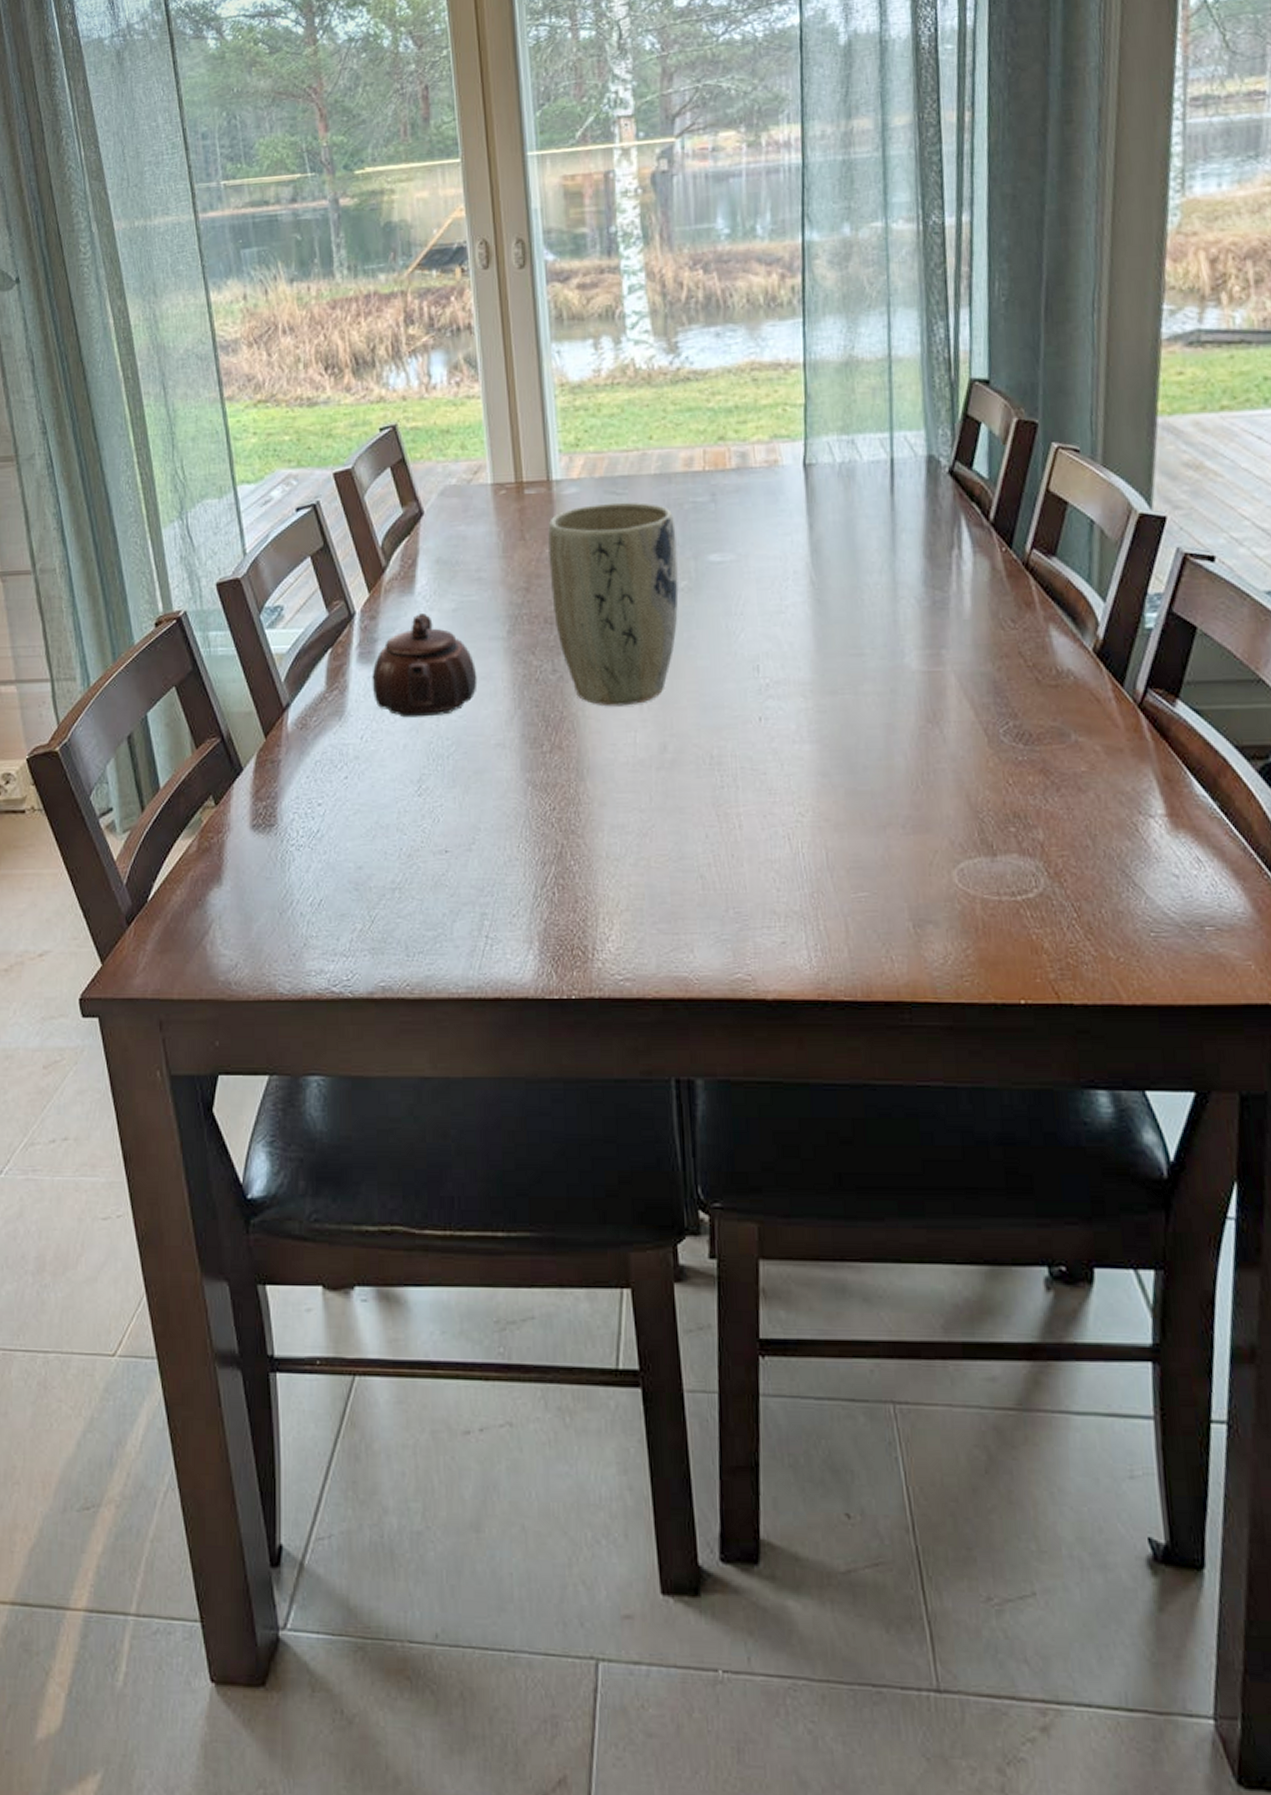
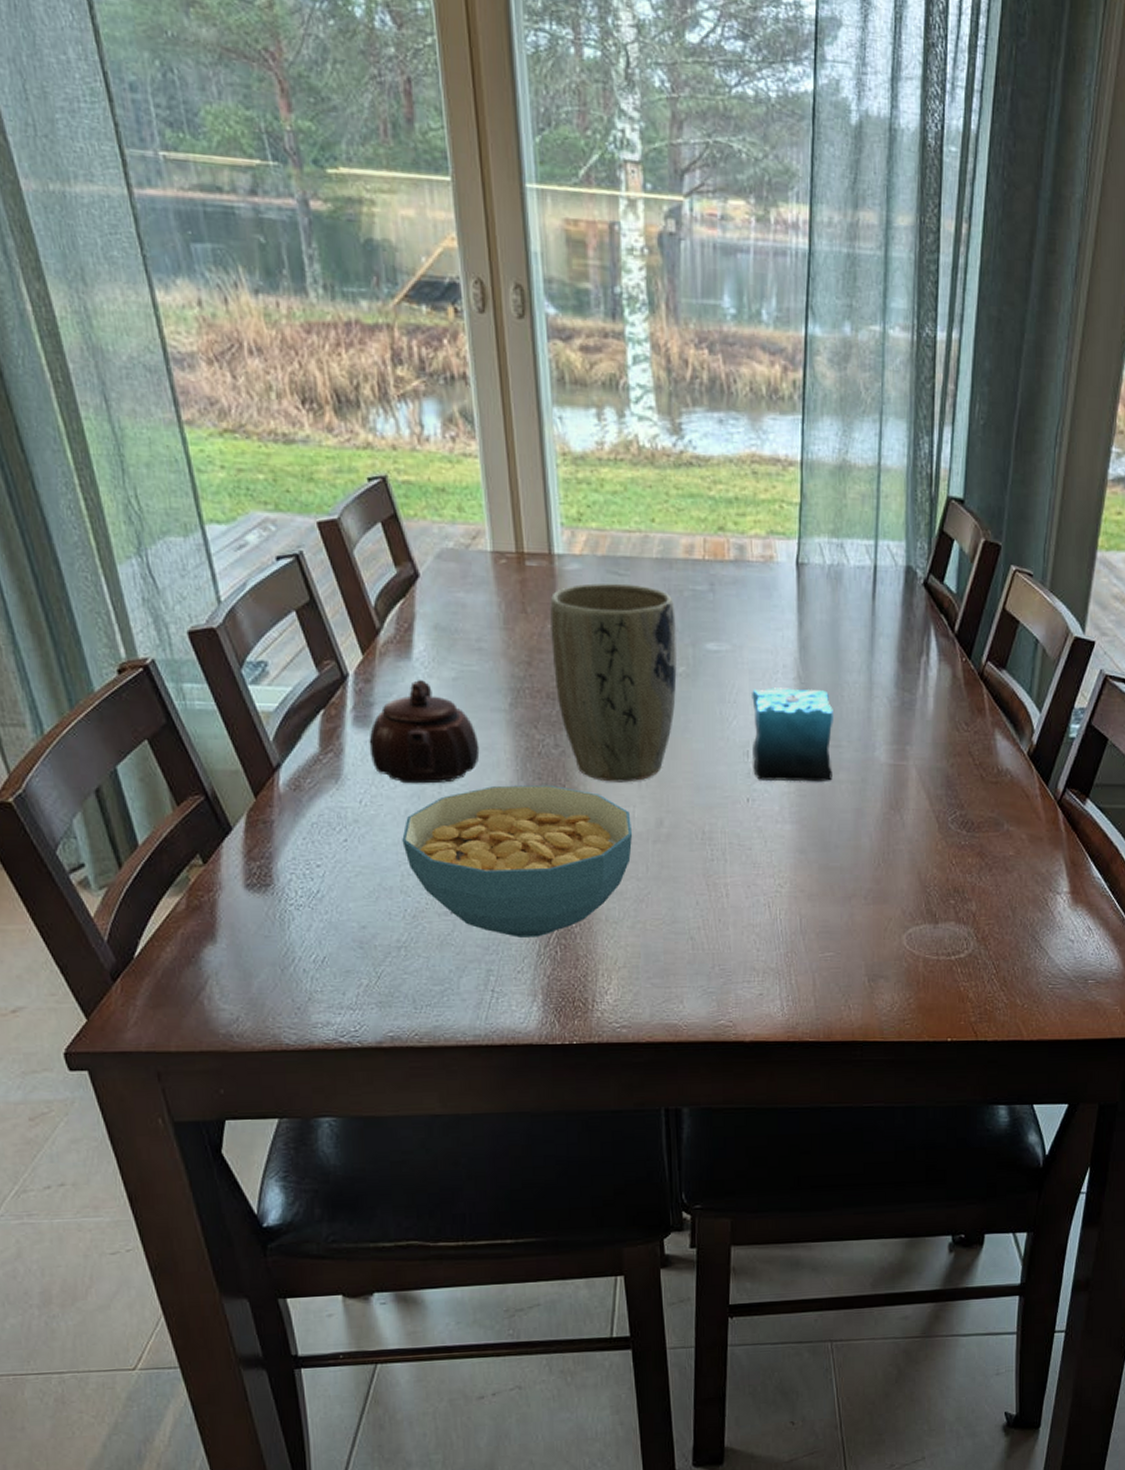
cereal bowl: none [400,713,635,877] -> present [402,785,633,937]
candle: none [760,582,856,697] -> present [752,677,835,781]

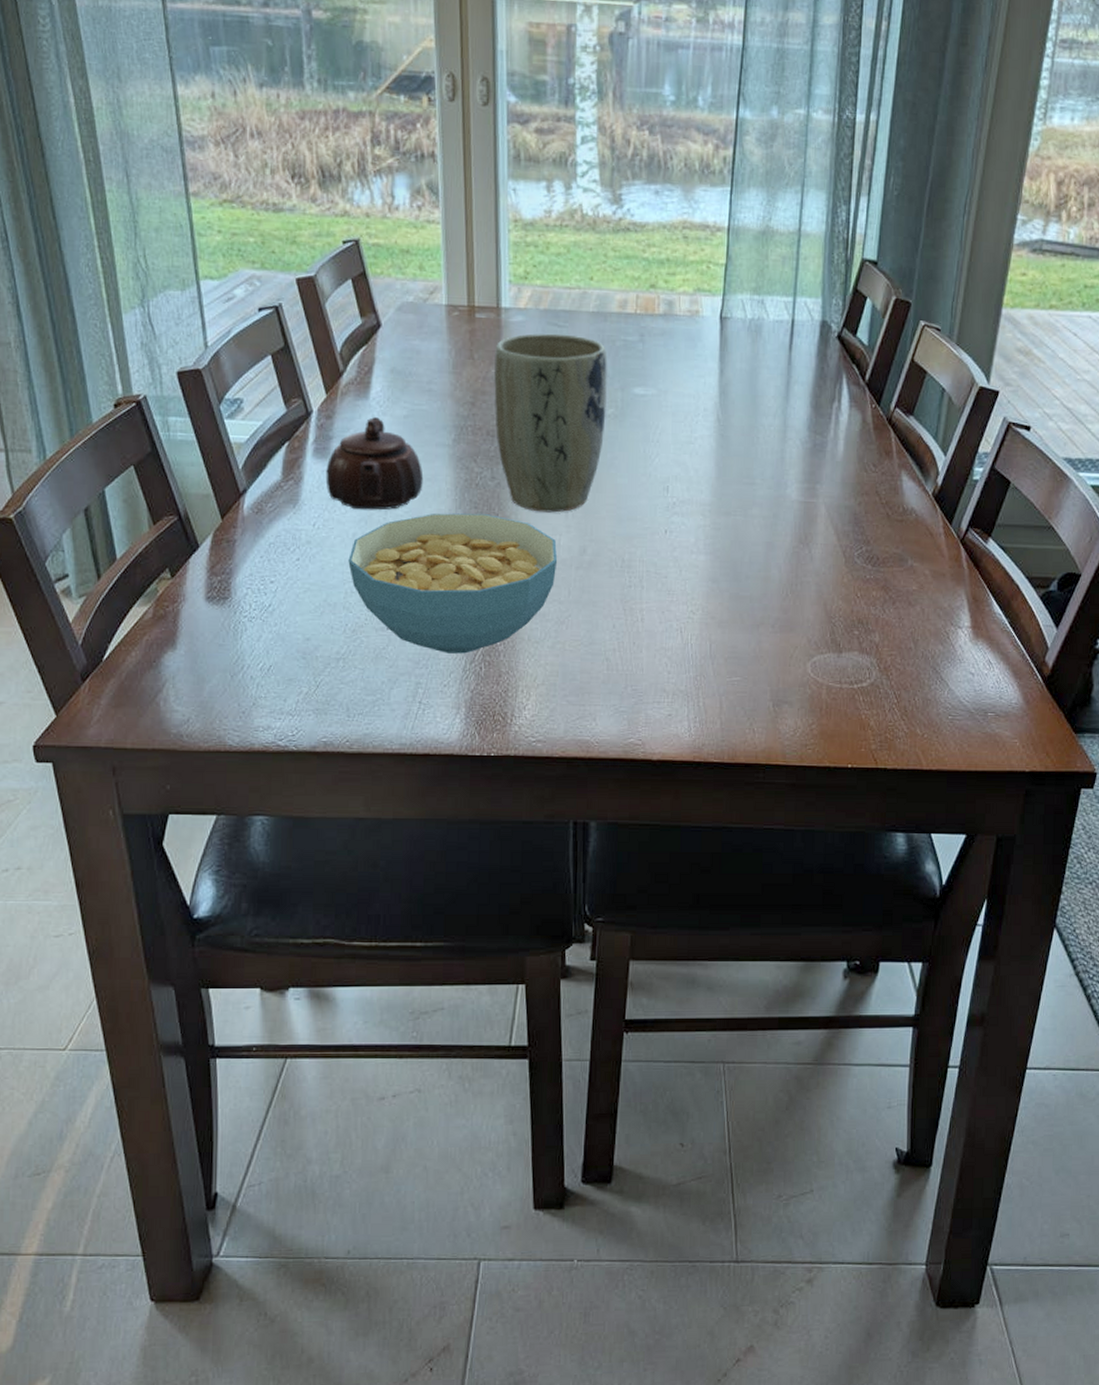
candle: present [752,677,835,781] -> none [672,419,750,516]

